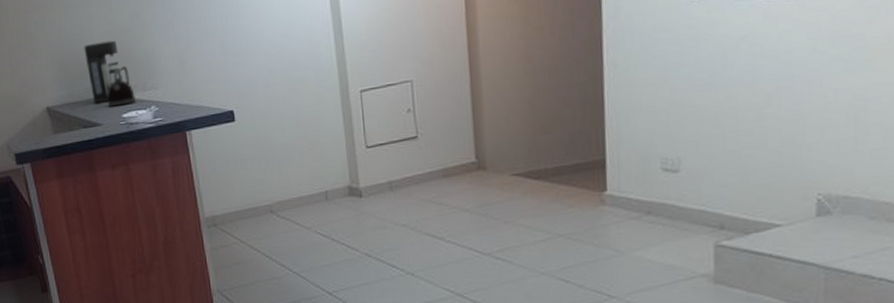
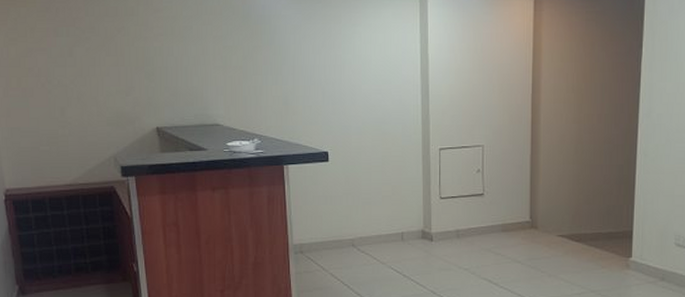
coffee maker: present [83,40,130,105] -> none [197,75,237,131]
kettle: present [106,69,136,107] -> none [214,101,241,135]

